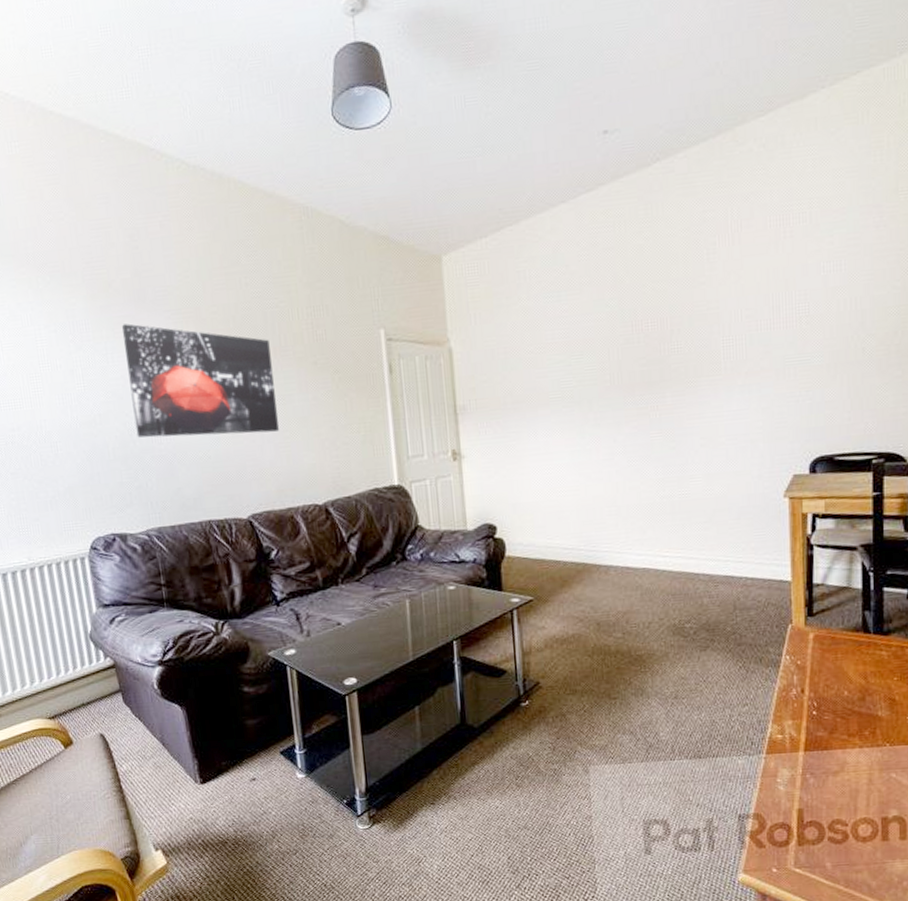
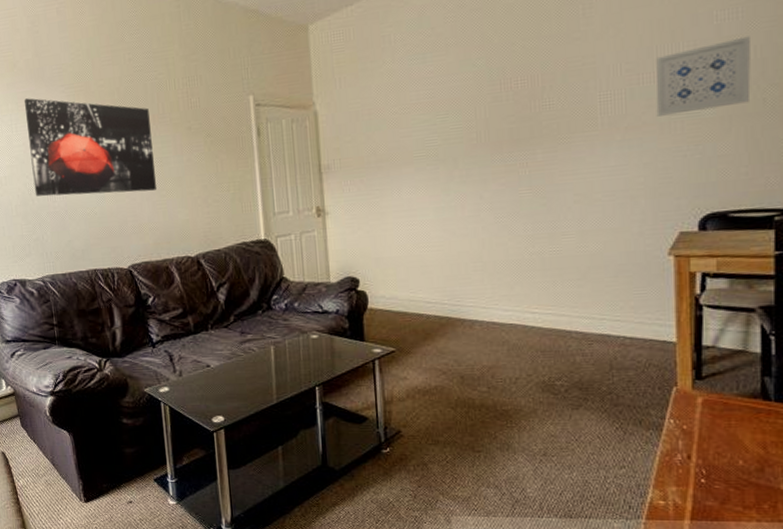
wall art: none [772,288,852,363] -> present [656,36,751,117]

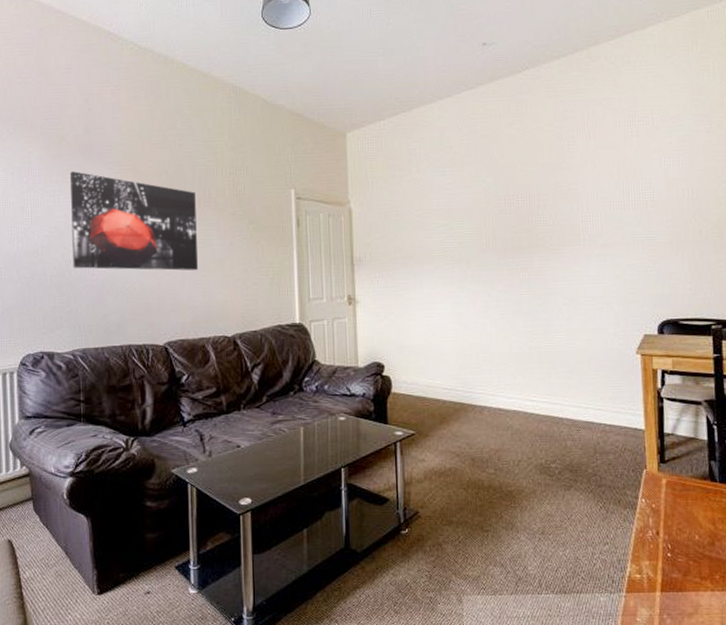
wall art: present [656,36,751,117] -> none [623,180,691,237]

